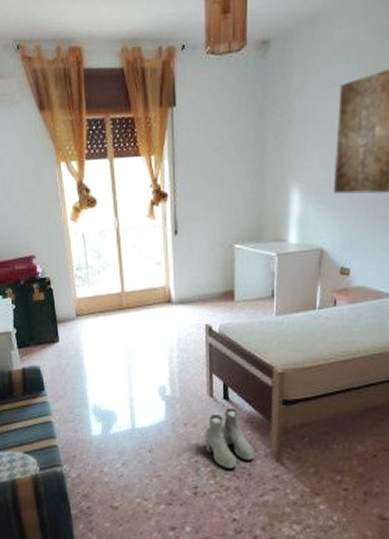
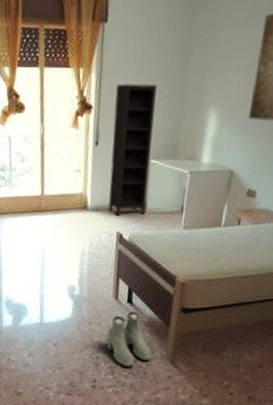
bookcase: none [190,166,235,308] -> present [108,83,158,217]

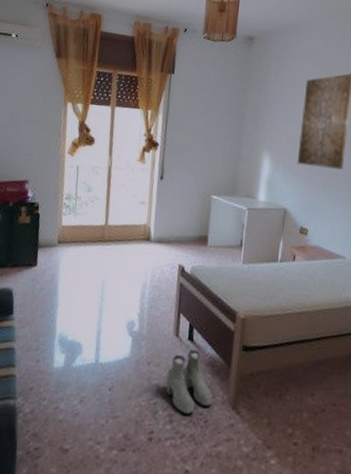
bookcase: present [108,83,158,217] -> none [171,126,218,250]

